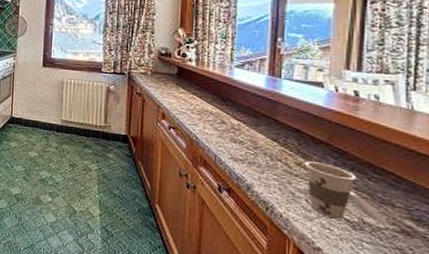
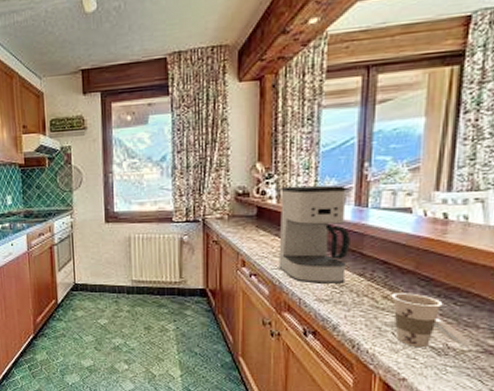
coffee maker: none [196,52,264,146] -> present [278,184,350,284]

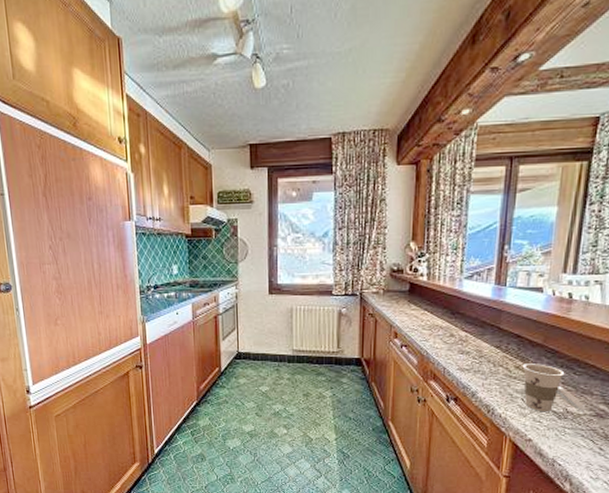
coffee maker: present [278,184,350,284] -> none [427,264,490,355]

